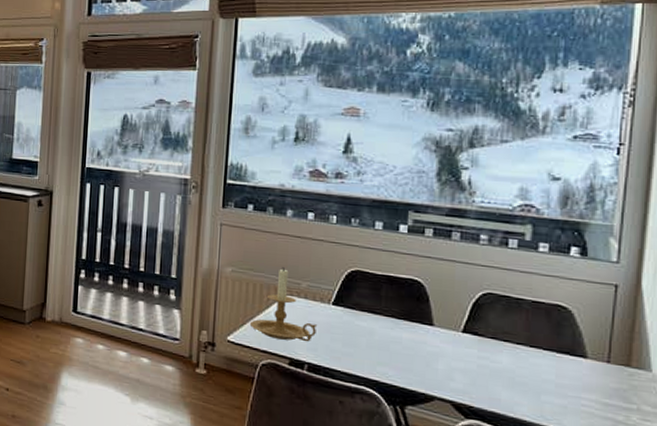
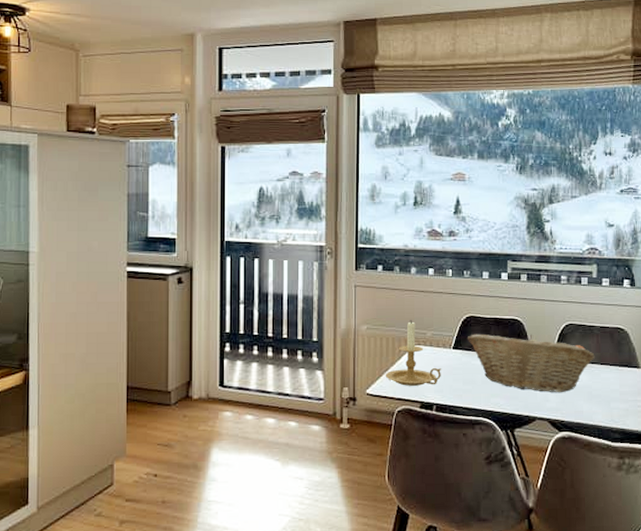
fruit basket: none [352,290,522,374] -> present [468,333,595,393]

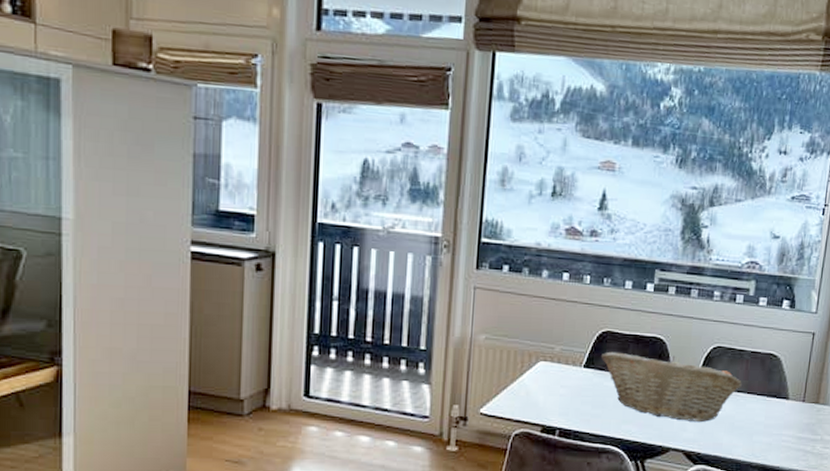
candle holder: present [385,320,442,386] -> none [503,332,570,407]

